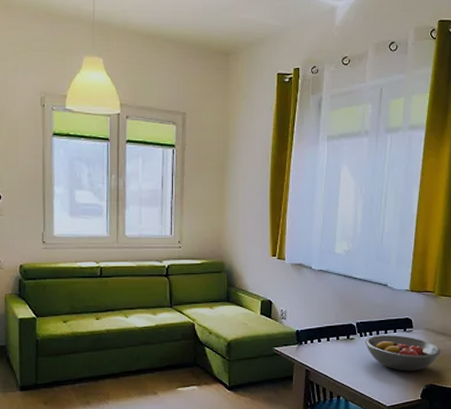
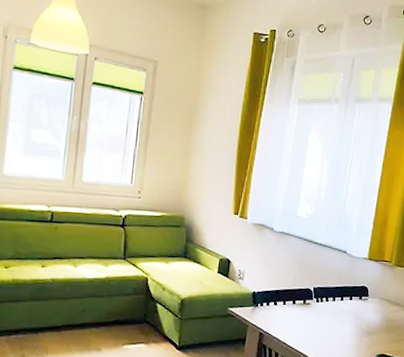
fruit bowl: present [365,335,441,371] -> none [321,302,394,340]

